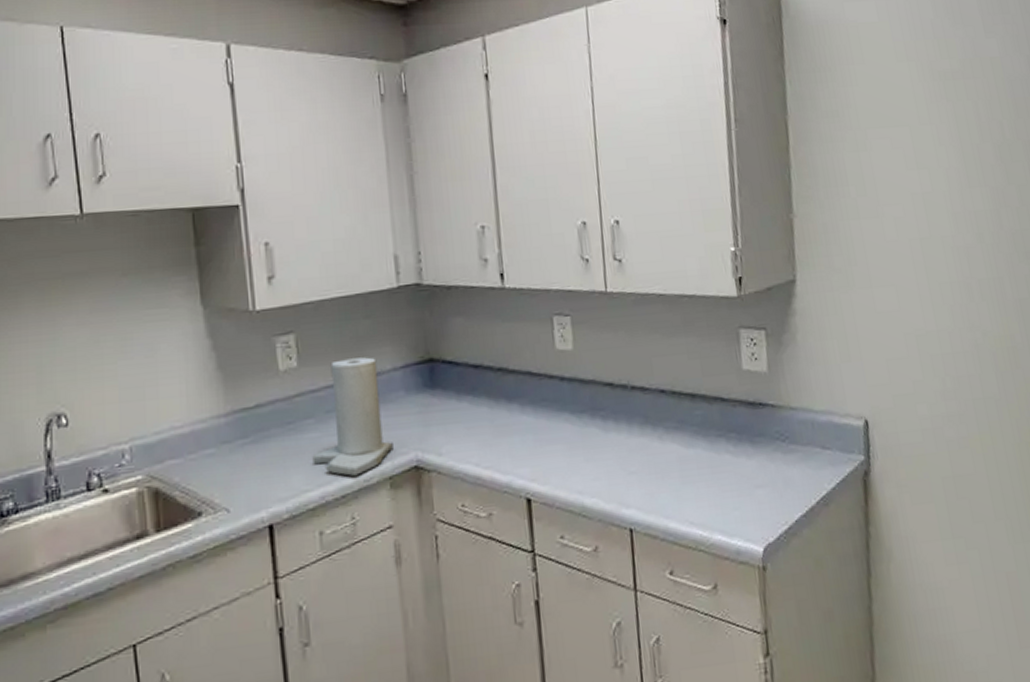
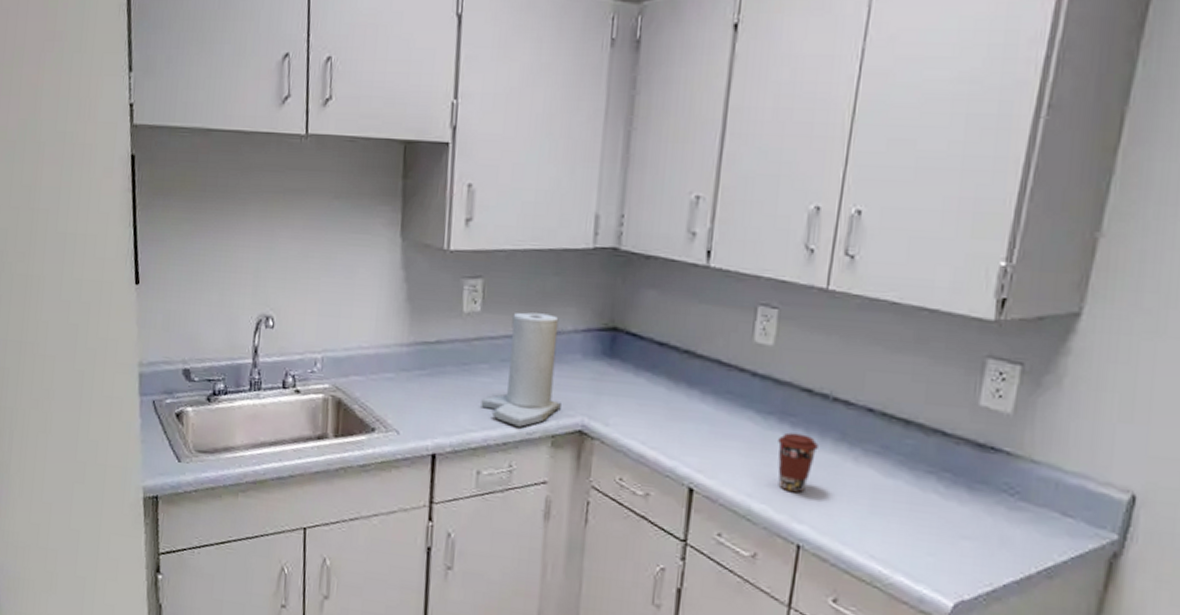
coffee cup: none [594,424,628,481] -> present [777,432,818,493]

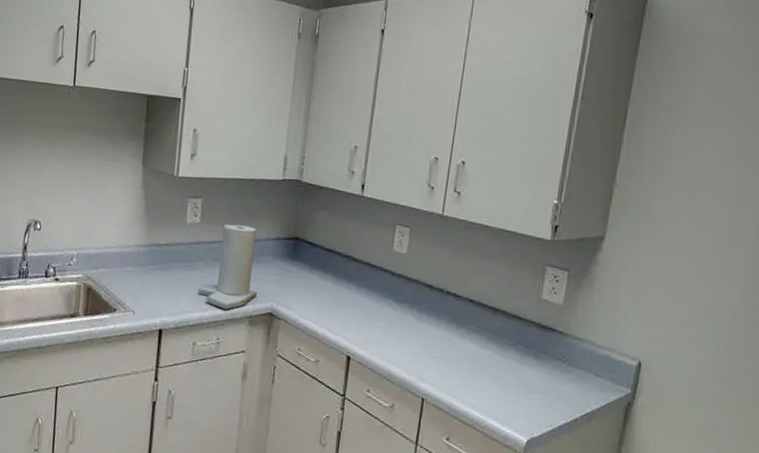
coffee cup: present [777,432,818,493] -> none [409,316,437,360]

